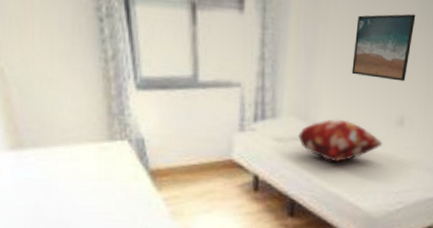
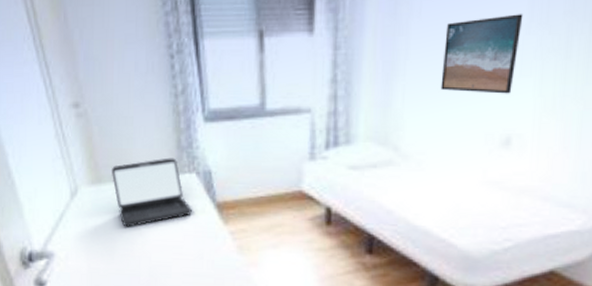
laptop: none [35,124,124,195] -> present [112,157,192,227]
decorative pillow: present [298,119,383,163] -> none [377,142,483,192]

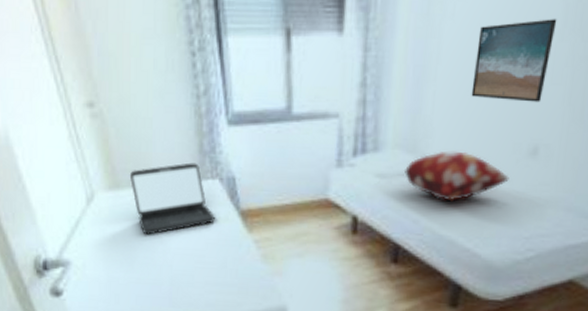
decorative pillow: none [377,142,483,192] -> present [405,151,509,202]

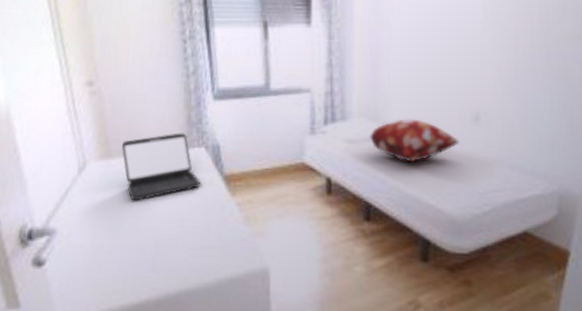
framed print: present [471,19,557,102] -> none [419,15,480,78]

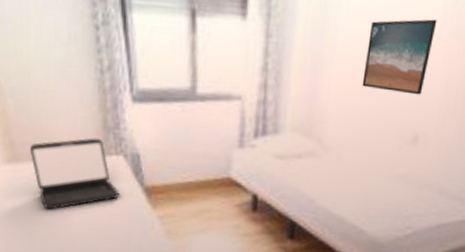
decorative pillow: present [370,119,459,163] -> none [301,136,393,183]
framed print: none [419,15,480,78] -> present [362,19,437,95]

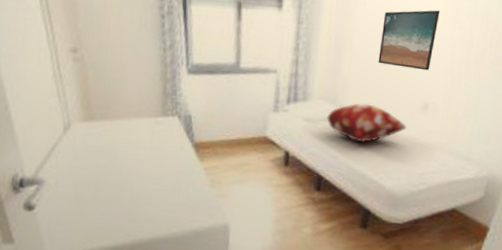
laptop: present [30,138,119,210] -> none [103,102,173,160]
decorative pillow: none [301,136,393,183] -> present [327,103,407,143]

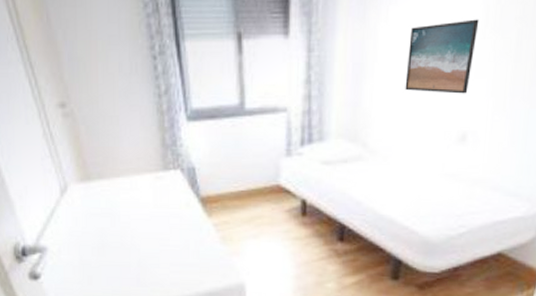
decorative pillow: present [327,103,407,143] -> none [347,139,442,185]

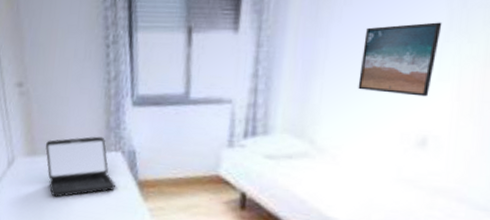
laptop: none [100,155,177,222] -> present [45,136,115,197]

